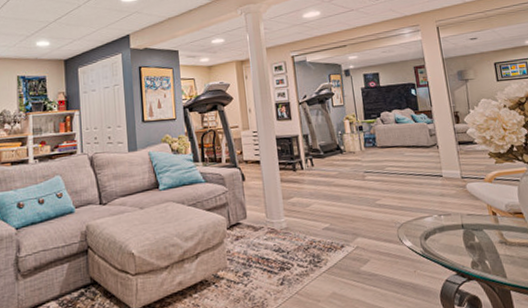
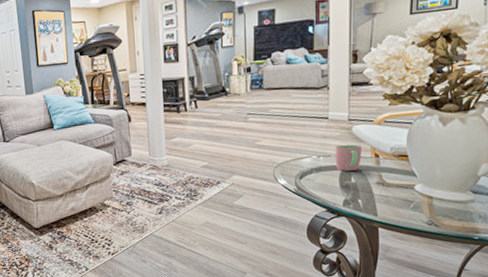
cup: none [453,202,481,231] -> present [335,144,362,171]

